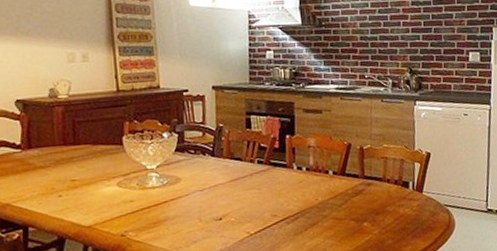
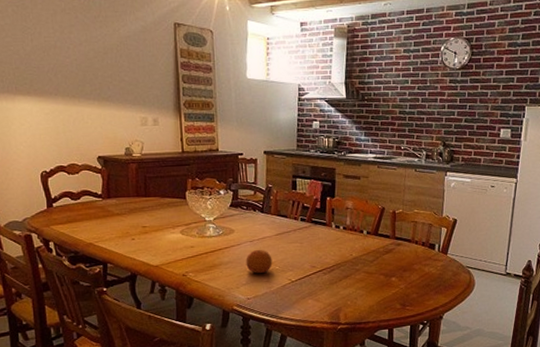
fruit: none [195,199,227,228] -> present [246,249,273,273]

